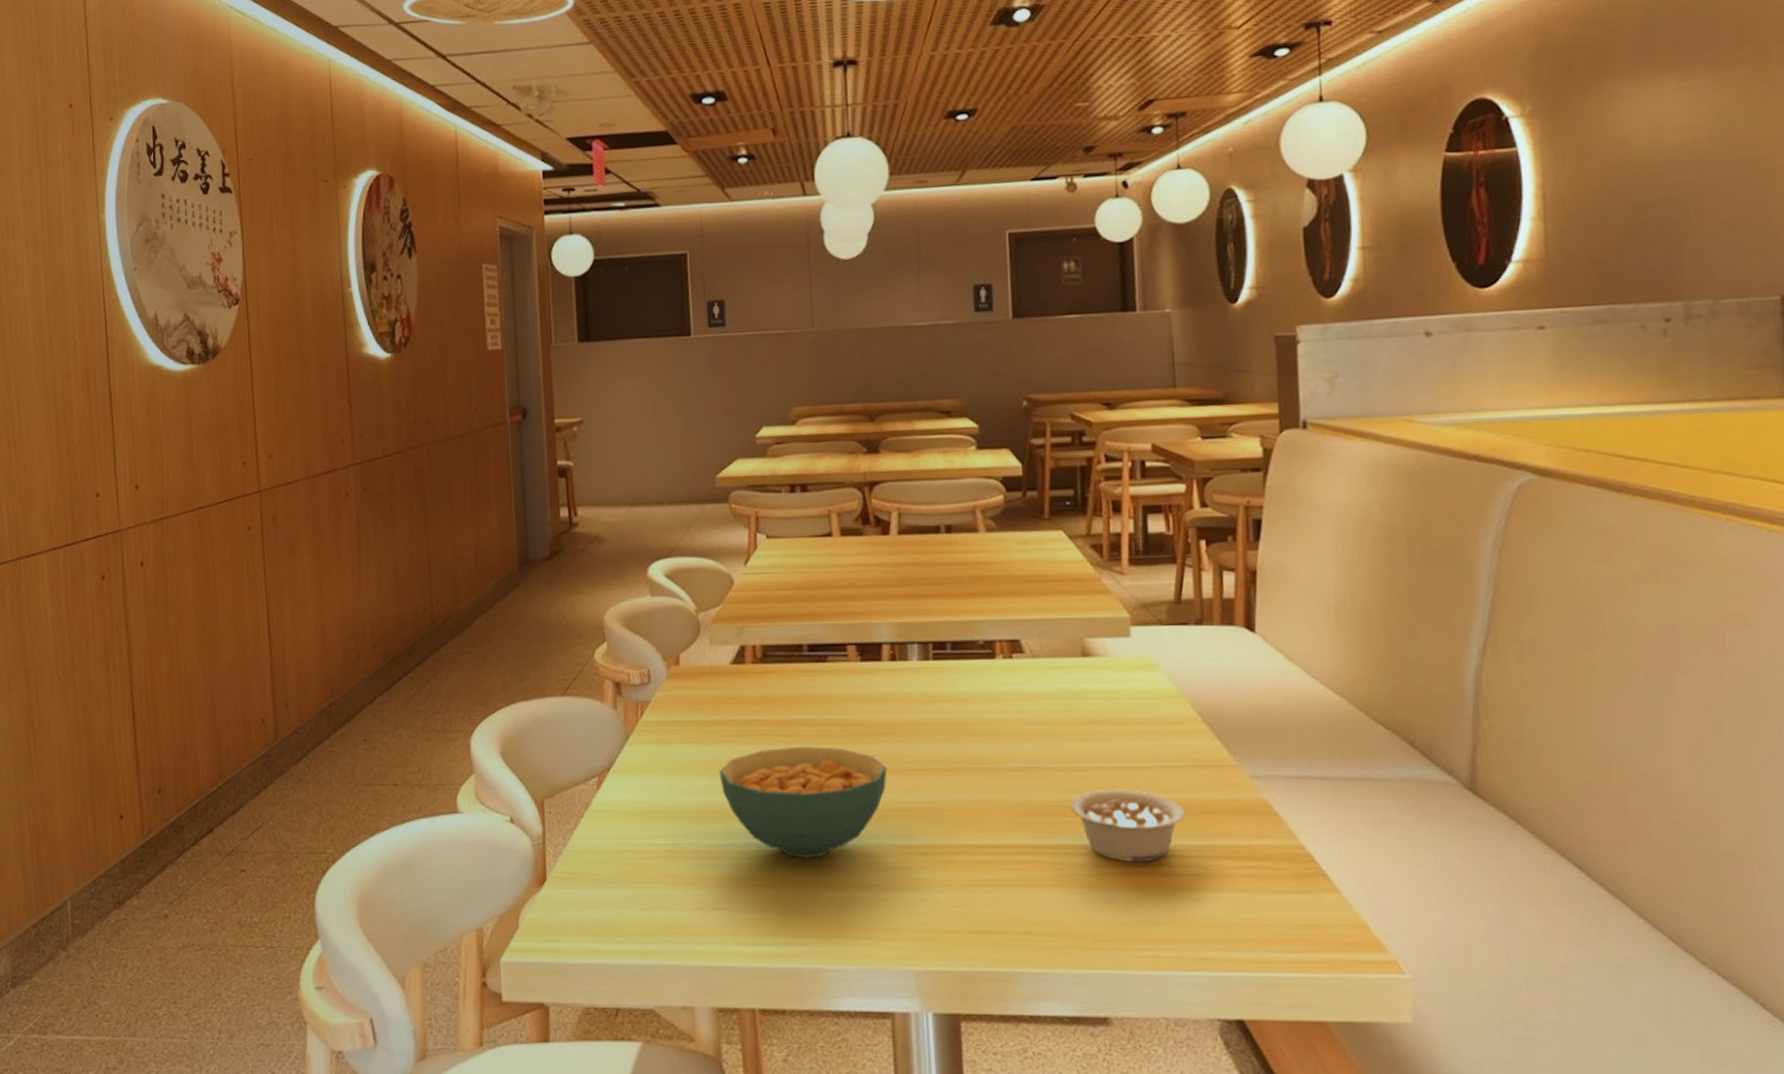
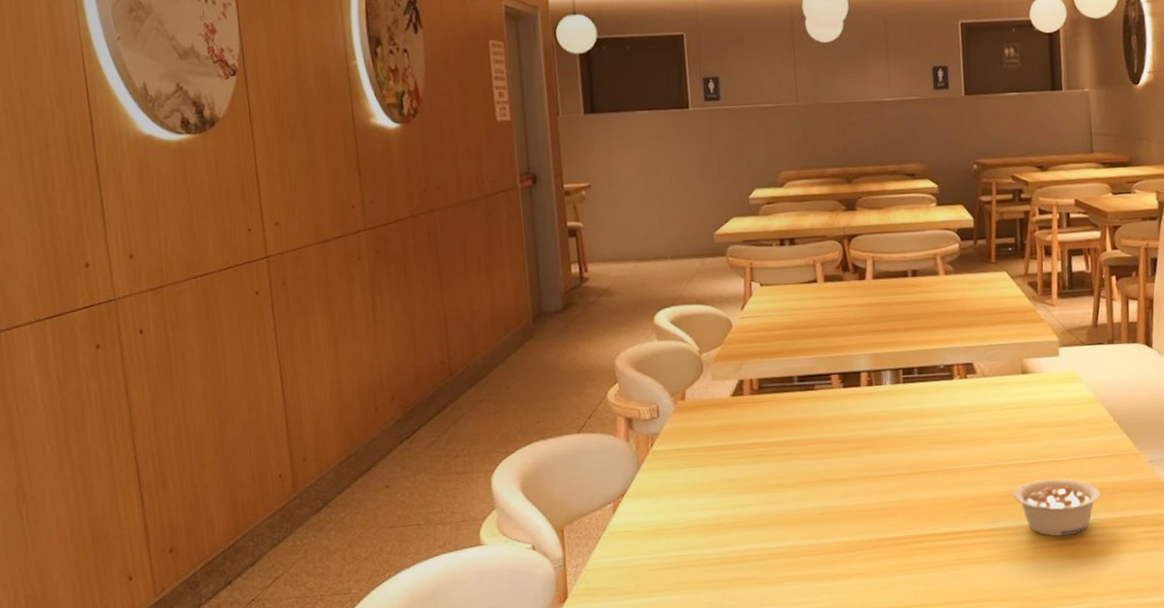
cereal bowl: present [719,746,888,858] -> none [722,462,867,558]

